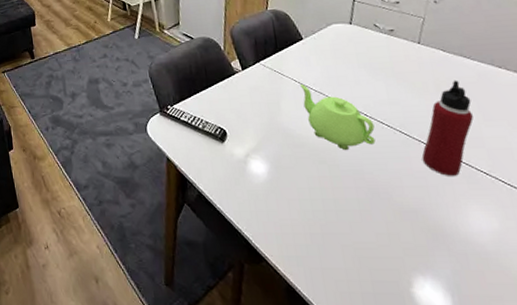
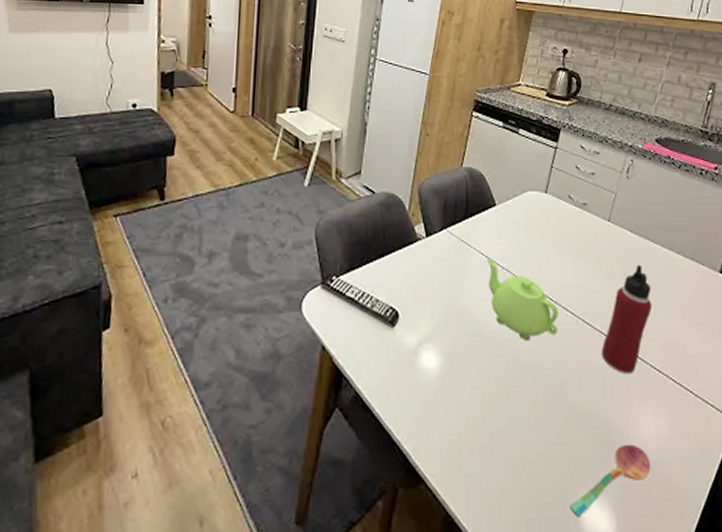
soupspoon: none [402,236,485,295] -> present [569,444,651,518]

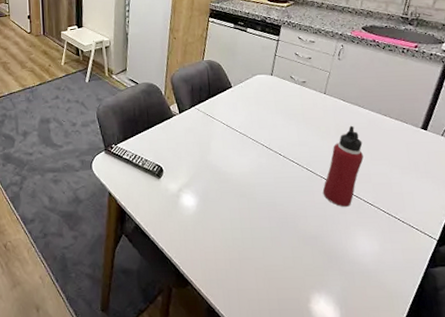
teakettle: present [487,258,558,340] -> none [228,126,287,185]
soupspoon: present [569,444,651,518] -> none [302,257,367,309]

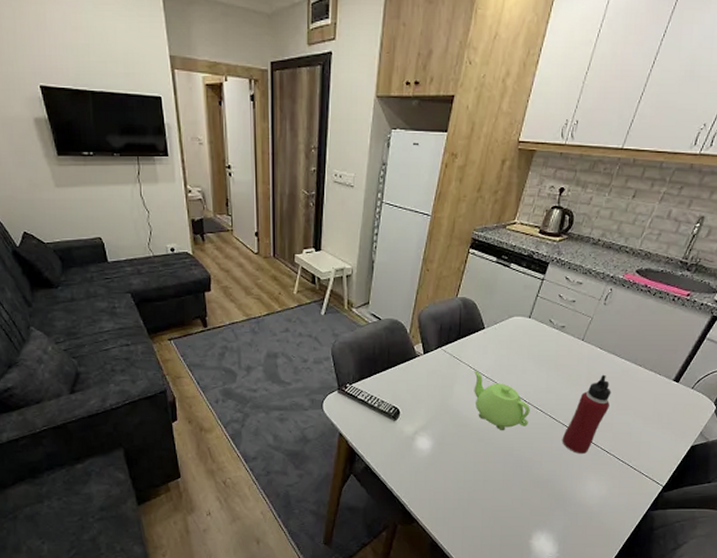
teakettle: none [228,126,287,185] -> present [474,370,530,430]

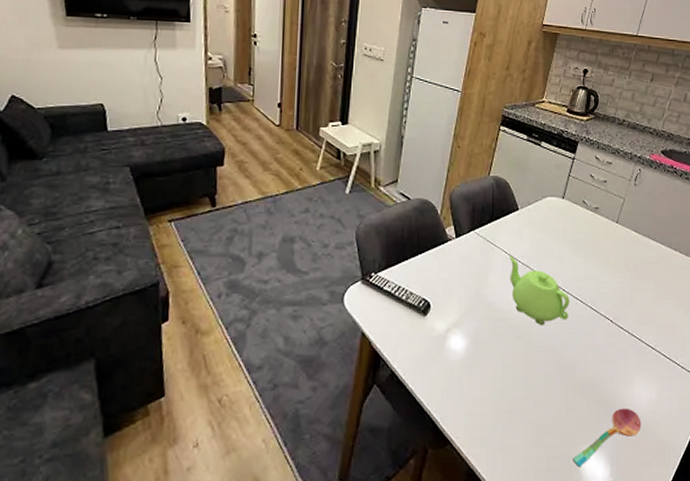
soupspoon: none [524,500,590,545] -> present [572,408,642,468]
water bottle: present [562,374,611,455] -> none [605,259,650,352]

